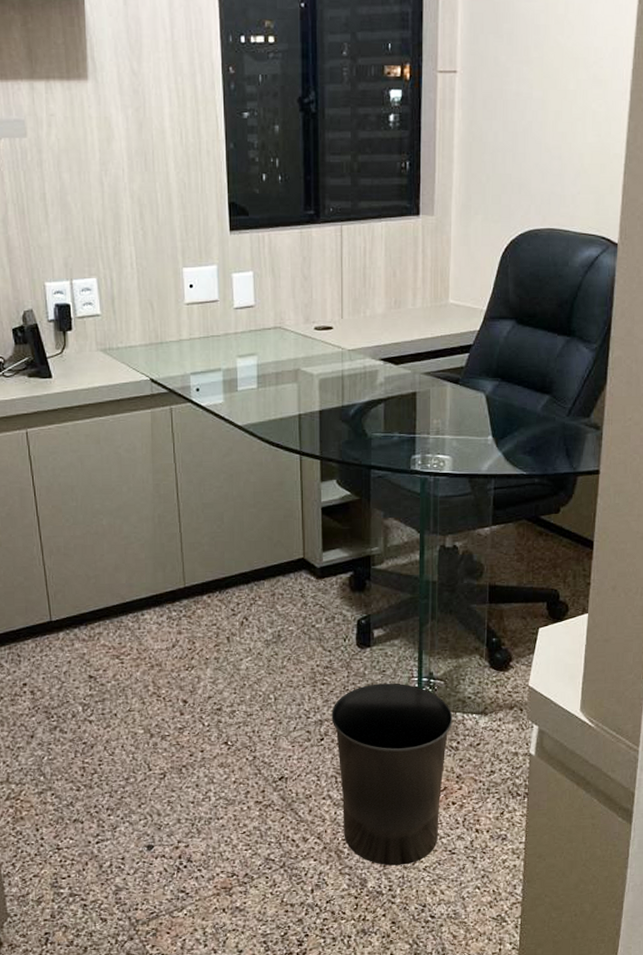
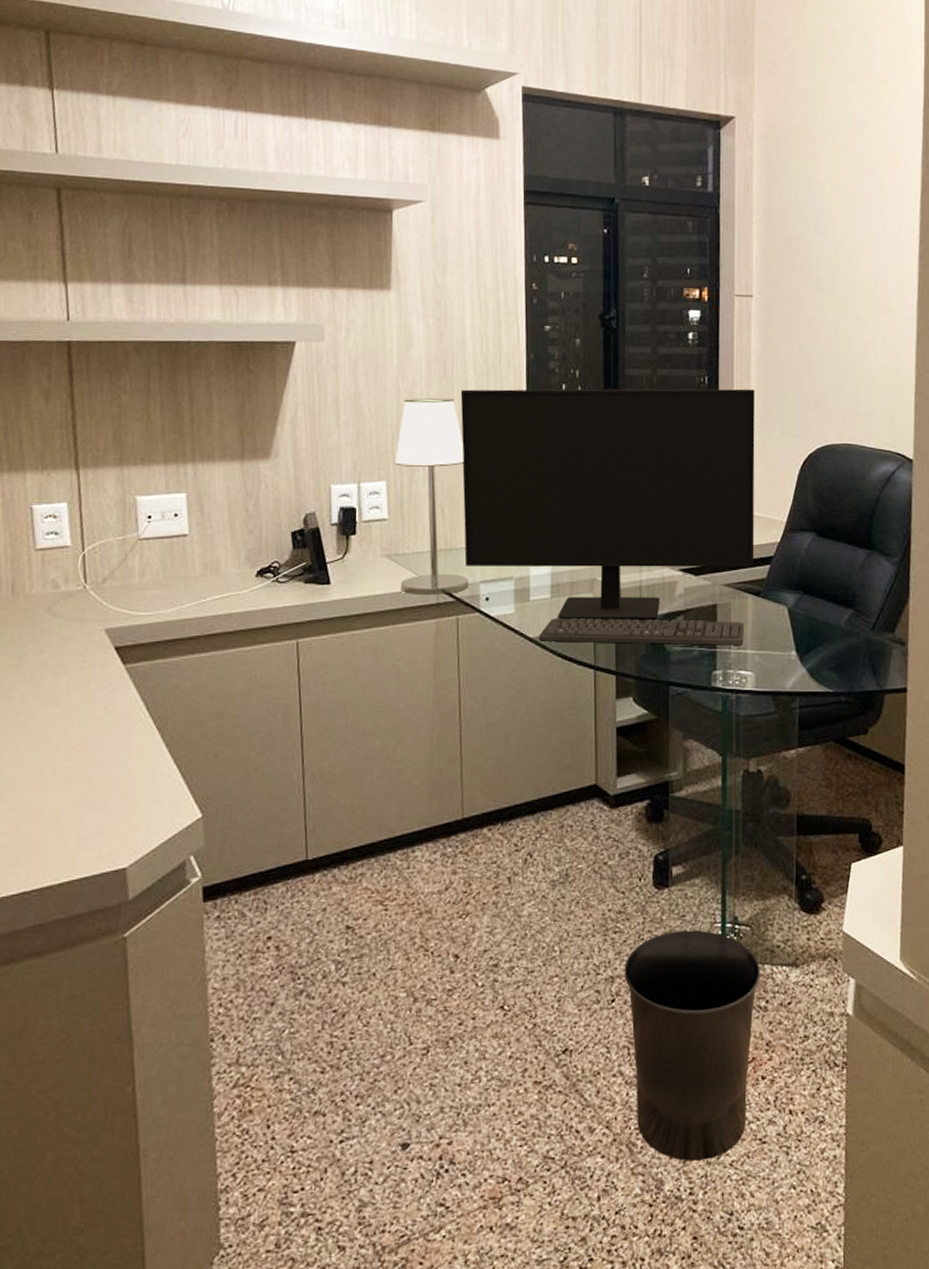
table lamp: none [103,192,180,388] -> present [394,397,469,596]
monitor: none [162,173,457,409] -> present [460,388,755,621]
computer keyboard: none [247,406,442,432] -> present [539,617,744,646]

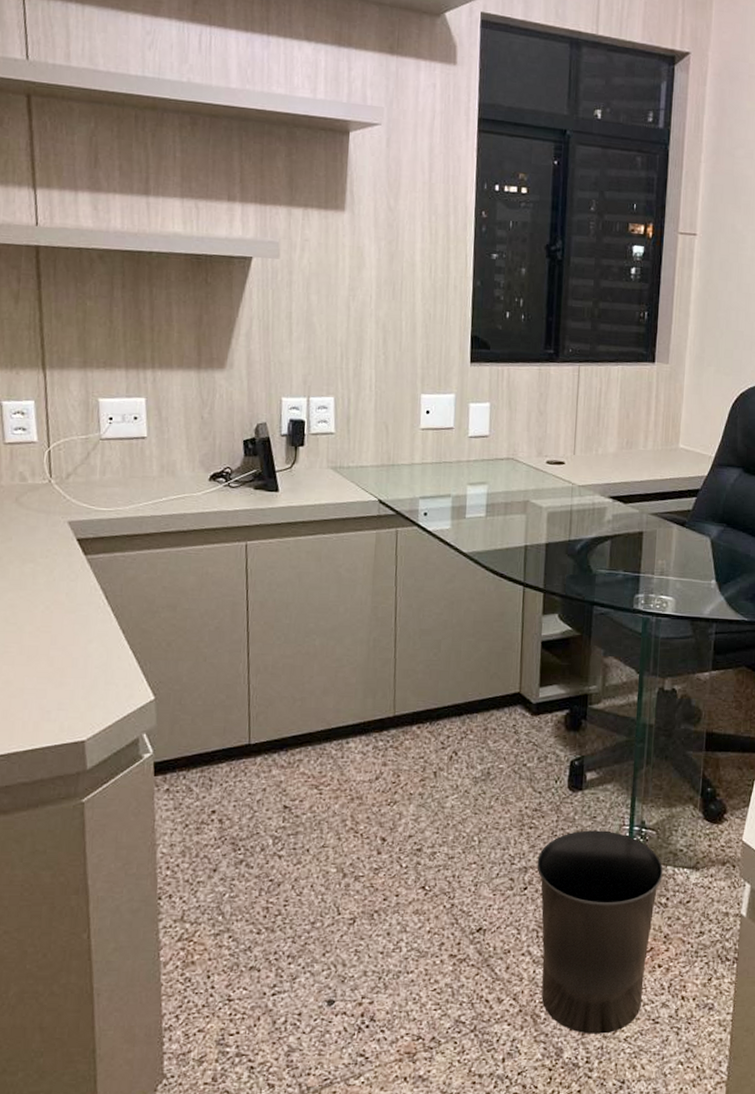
table lamp: present [394,397,469,596] -> none [342,318,410,508]
monitor: present [460,388,755,621] -> none [405,312,692,544]
computer keyboard: present [539,617,744,646] -> none [472,535,668,572]

